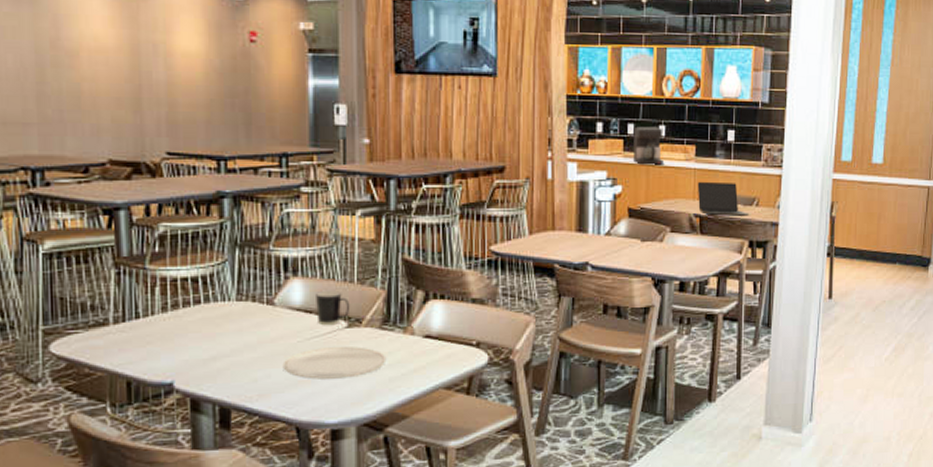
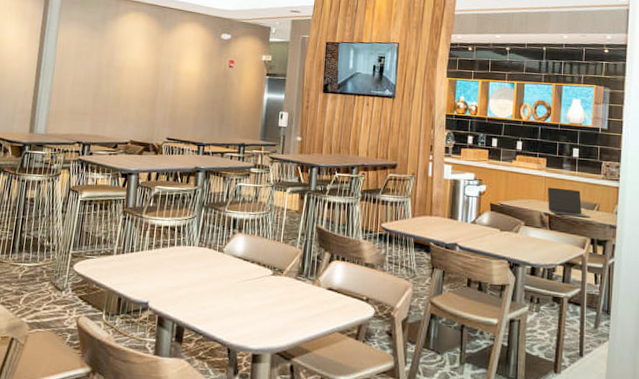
plate: present [282,346,387,380] -> none [224,288,298,315]
mug: present [314,291,351,325] -> none [251,246,276,272]
coffee maker: present [633,126,663,165] -> none [496,141,521,172]

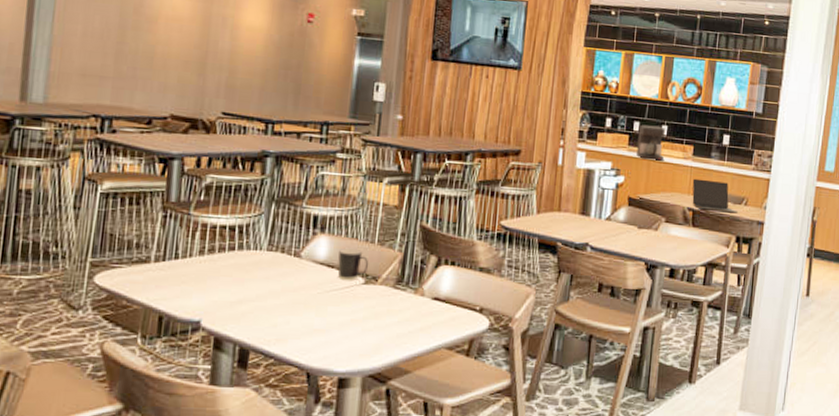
mug: none [251,246,276,272] -> present [337,249,369,280]
coffee maker: none [496,141,521,172] -> present [636,124,666,161]

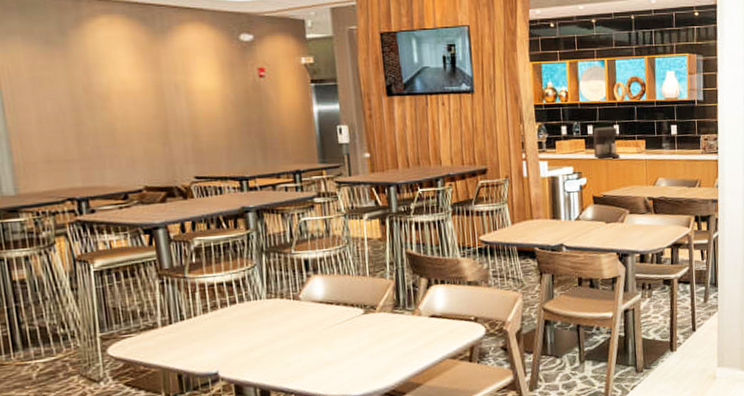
mug: present [337,249,369,280] -> none [333,284,365,313]
laptop: present [692,178,738,214] -> none [648,169,693,197]

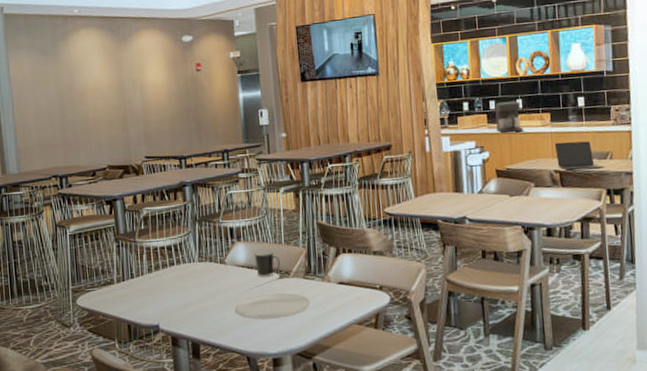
plate: none [311,329,400,360] -> present [234,293,311,320]
mug: none [333,284,365,313] -> present [254,251,281,277]
laptop: none [648,169,693,197] -> present [554,141,604,170]

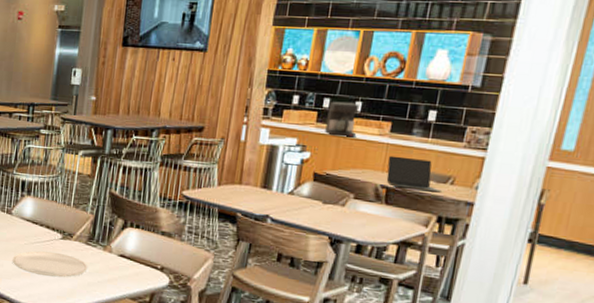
mug: present [254,251,281,277] -> none [40,209,66,235]

